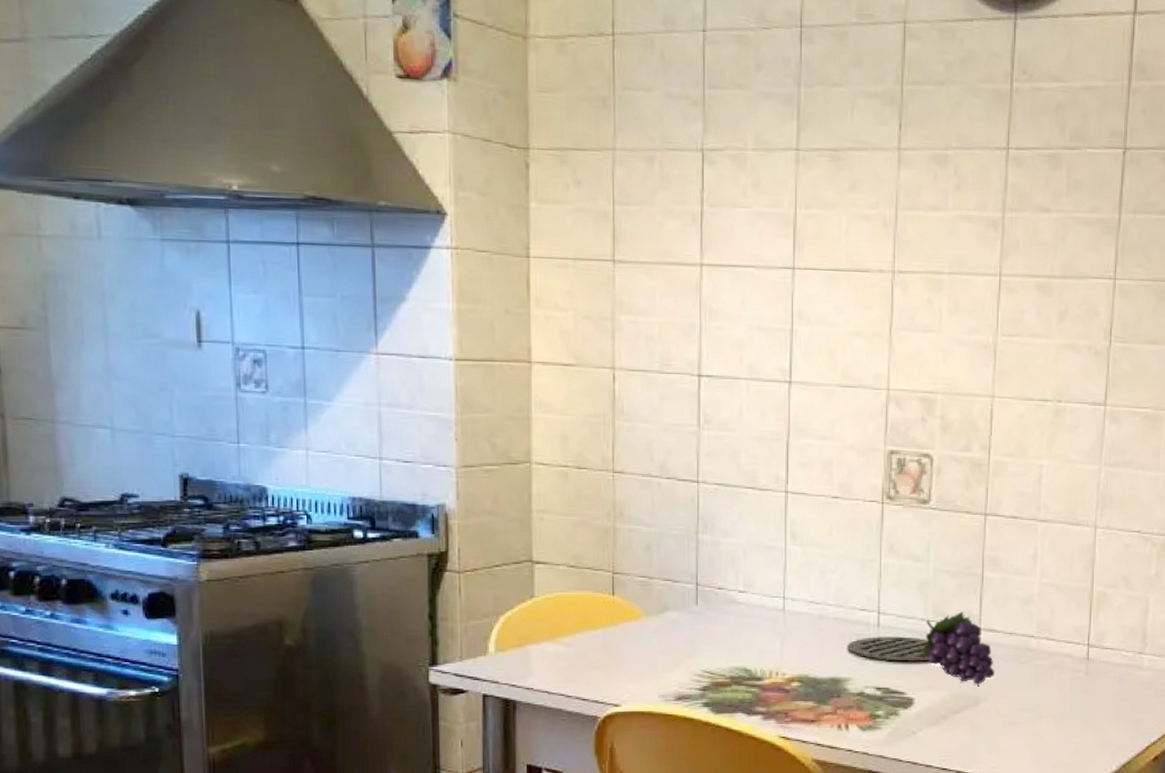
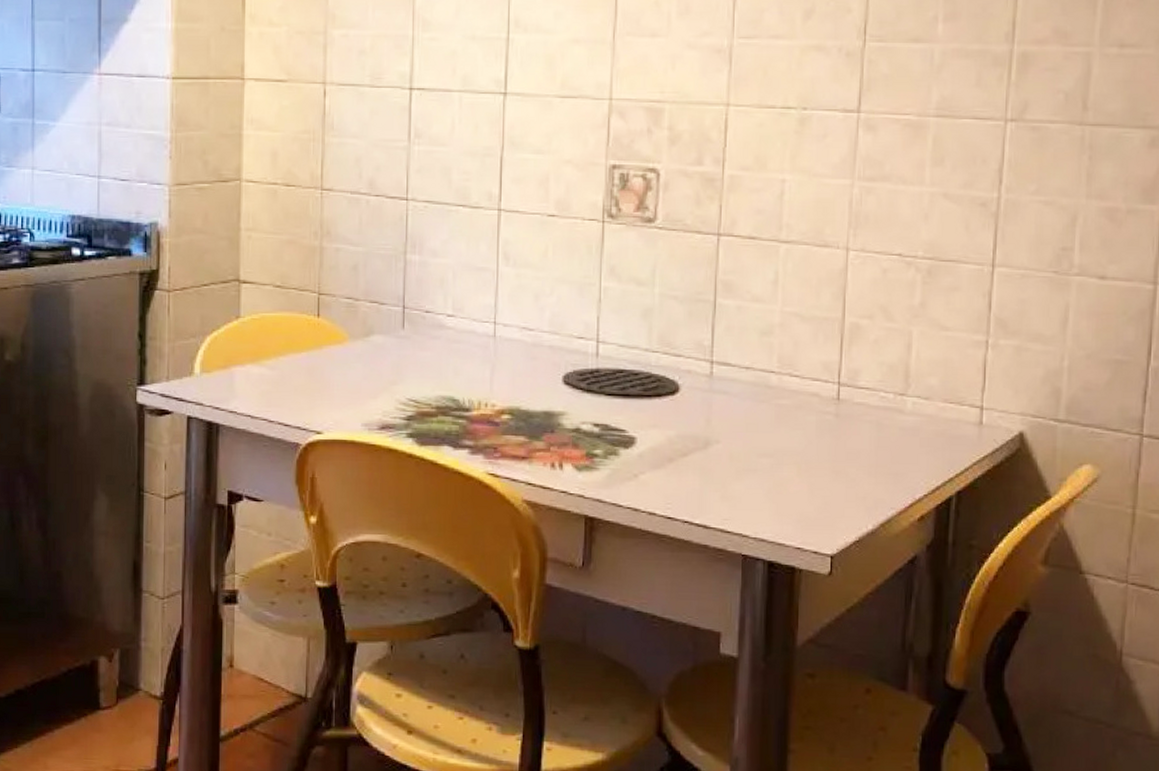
fruit: present [922,612,995,685] -> none [645,342,729,424]

